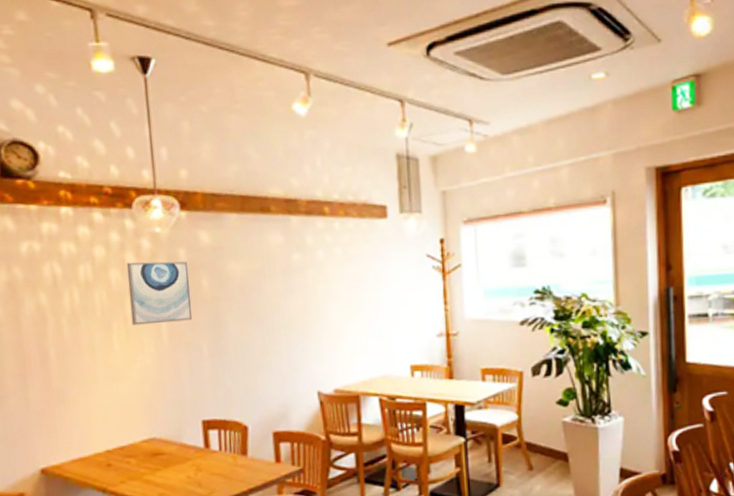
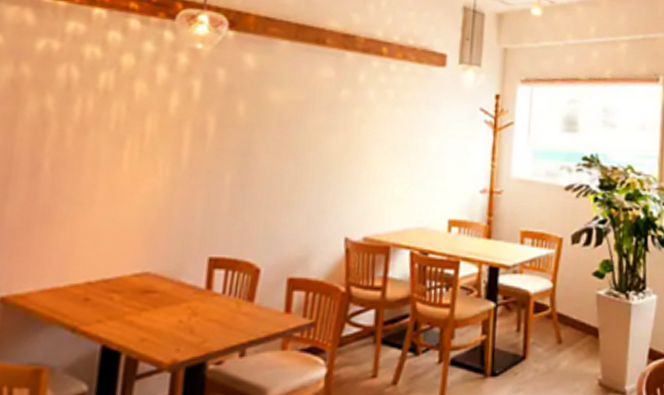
wall art: present [126,261,193,325] -> none [149,75,226,146]

